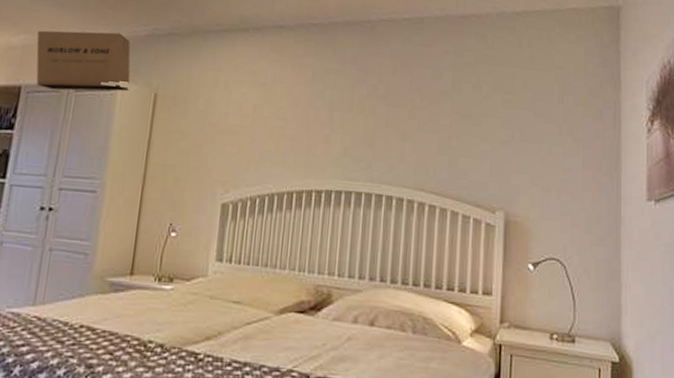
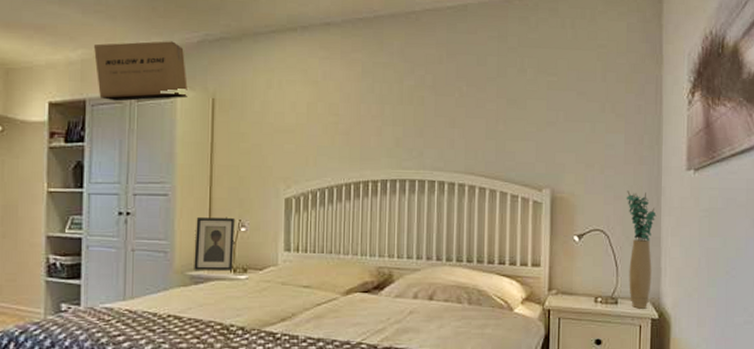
picture frame: none [115,218,166,279] -> present [194,218,236,270]
vase: none [585,218,616,350] -> present [627,190,657,309]

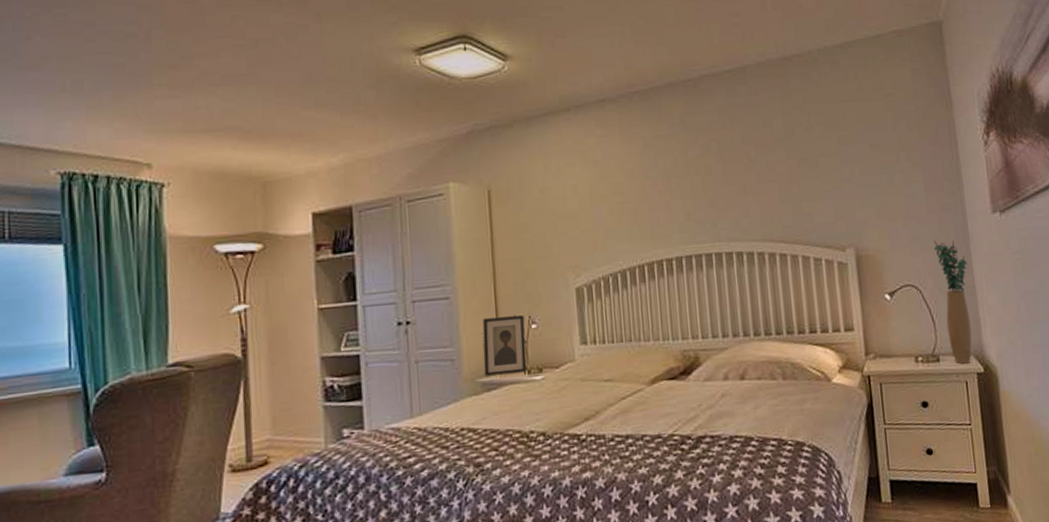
box: present [94,41,188,102] -> none [356,135,461,205]

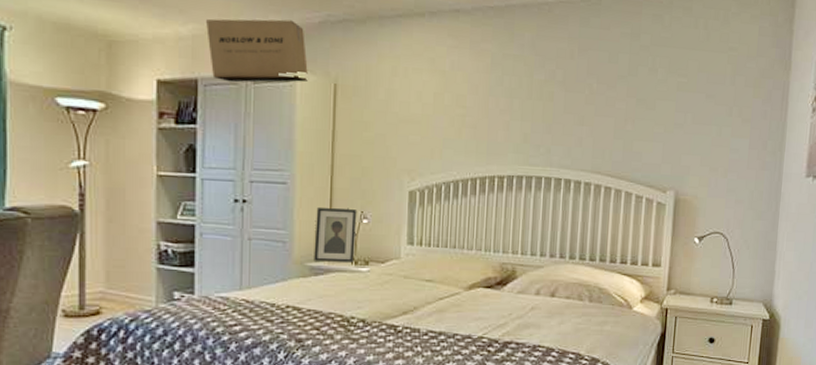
box: none [356,135,461,205] -> present [206,18,308,83]
vase: present [934,240,972,364] -> none [743,195,774,310]

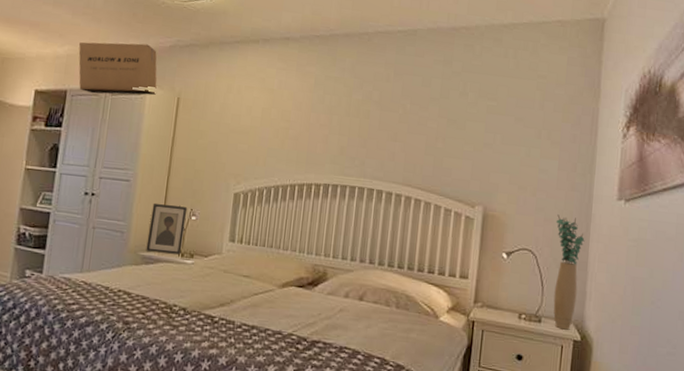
vase: none [743,195,774,310] -> present [553,214,585,330]

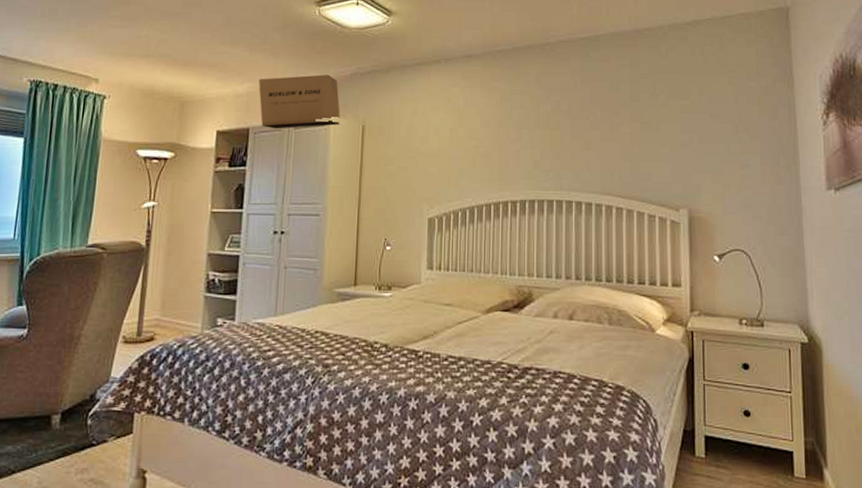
picture frame: present [146,204,188,255] -> none [341,237,381,288]
vase: present [553,214,585,330] -> none [766,210,799,332]

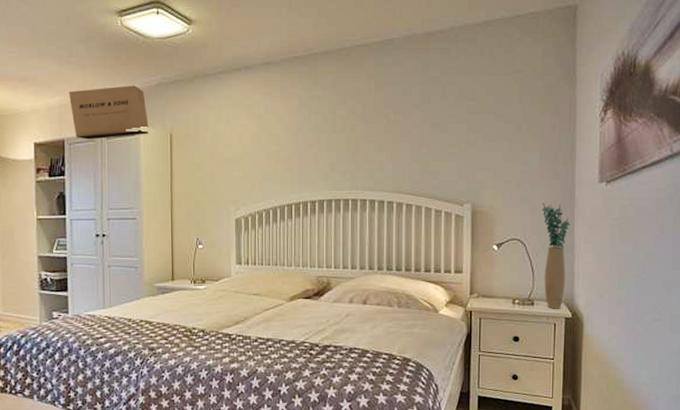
vase: none [766,210,799,332] -> present [542,203,570,309]

